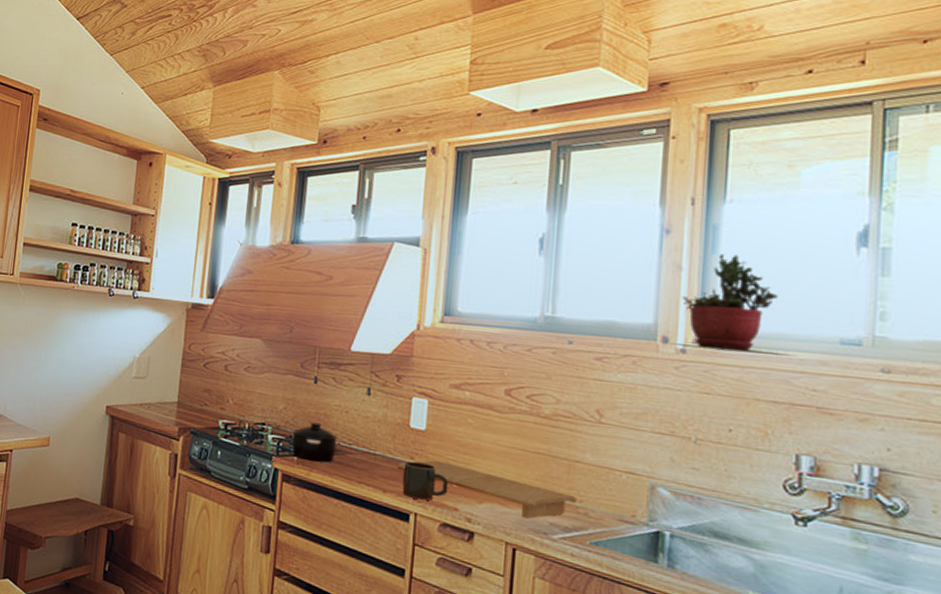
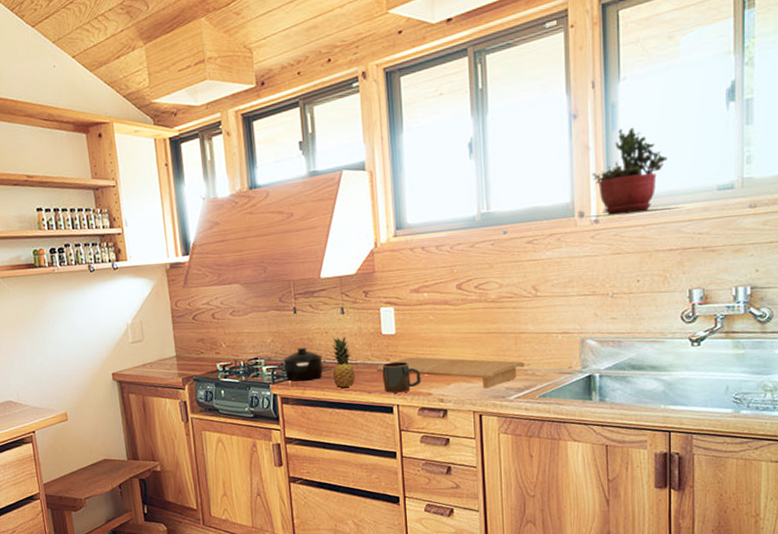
fruit: none [345,419,371,480] -> present [332,336,355,389]

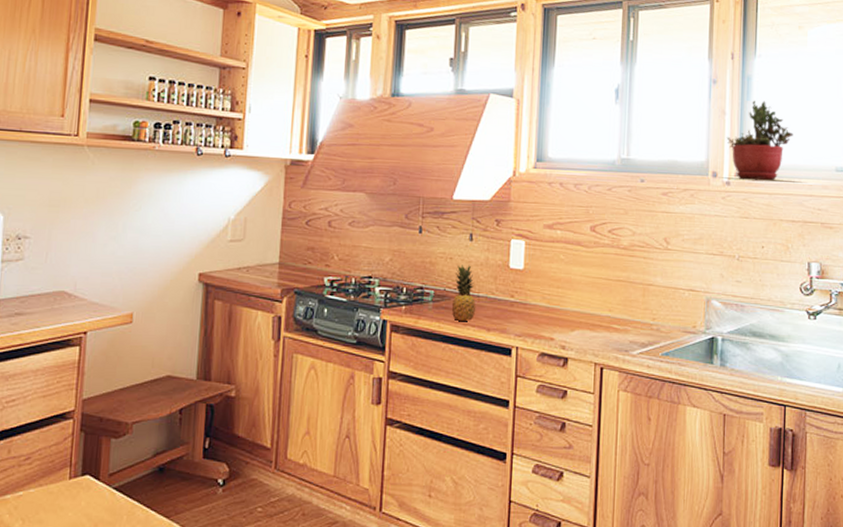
saucepan: present [283,347,324,382] -> none [398,271,443,309]
cutting board: present [376,357,525,388] -> none [499,296,651,339]
mug: present [382,361,422,394] -> none [504,299,545,335]

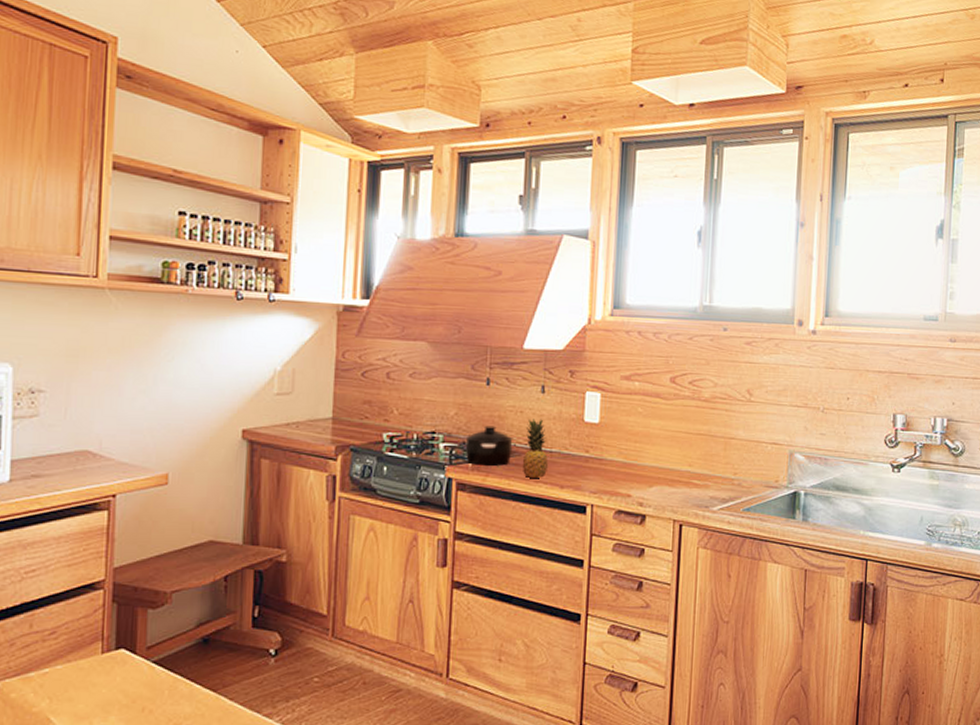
saucepan: none [398,271,443,309] -> present [465,425,513,466]
succulent plant: present [719,100,806,184] -> none [804,245,894,333]

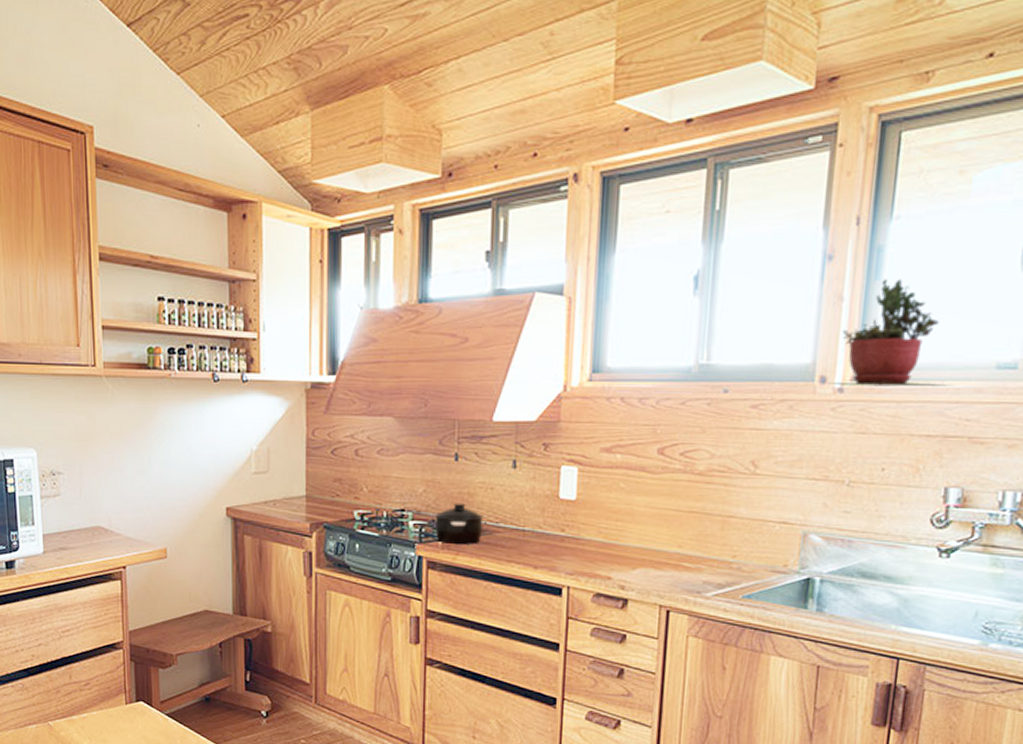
fruit: present [522,418,548,479] -> none [493,495,520,559]
succulent plant: none [804,245,894,333] -> present [828,279,952,387]

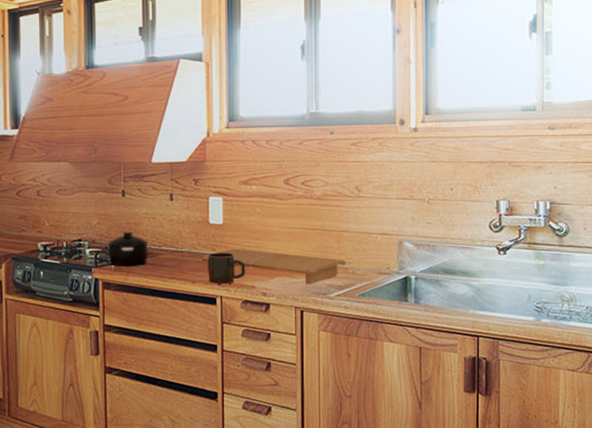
cutting board: none [547,530,731,579] -> present [202,248,346,284]
mug: none [553,533,601,573] -> present [208,252,246,285]
succulent plant: present [828,279,952,387] -> none [406,46,493,126]

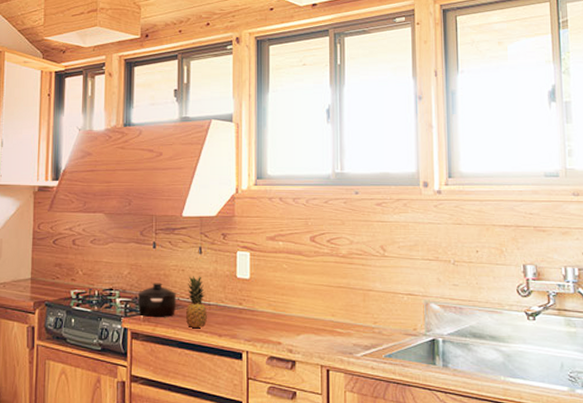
fruit: none [157,223,180,276] -> present [185,276,207,329]
cutting board: present [202,248,346,284] -> none [229,303,372,343]
mug: present [208,252,246,285] -> none [234,306,272,340]

